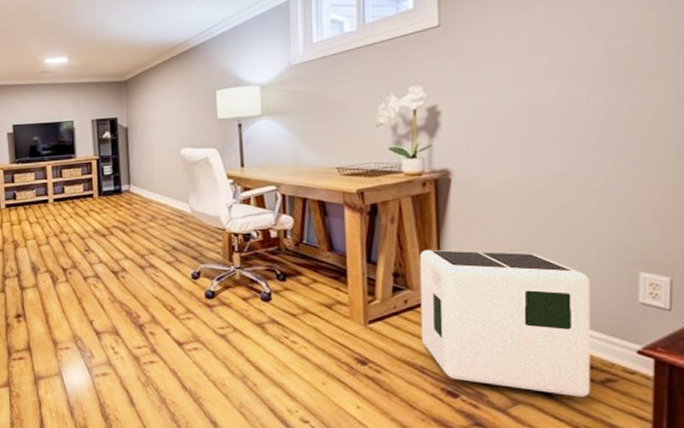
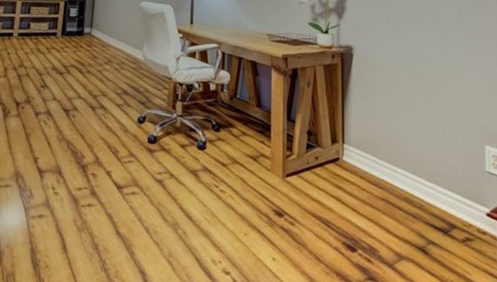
air purifier: present [419,249,591,397] -> none [328,112,455,255]

